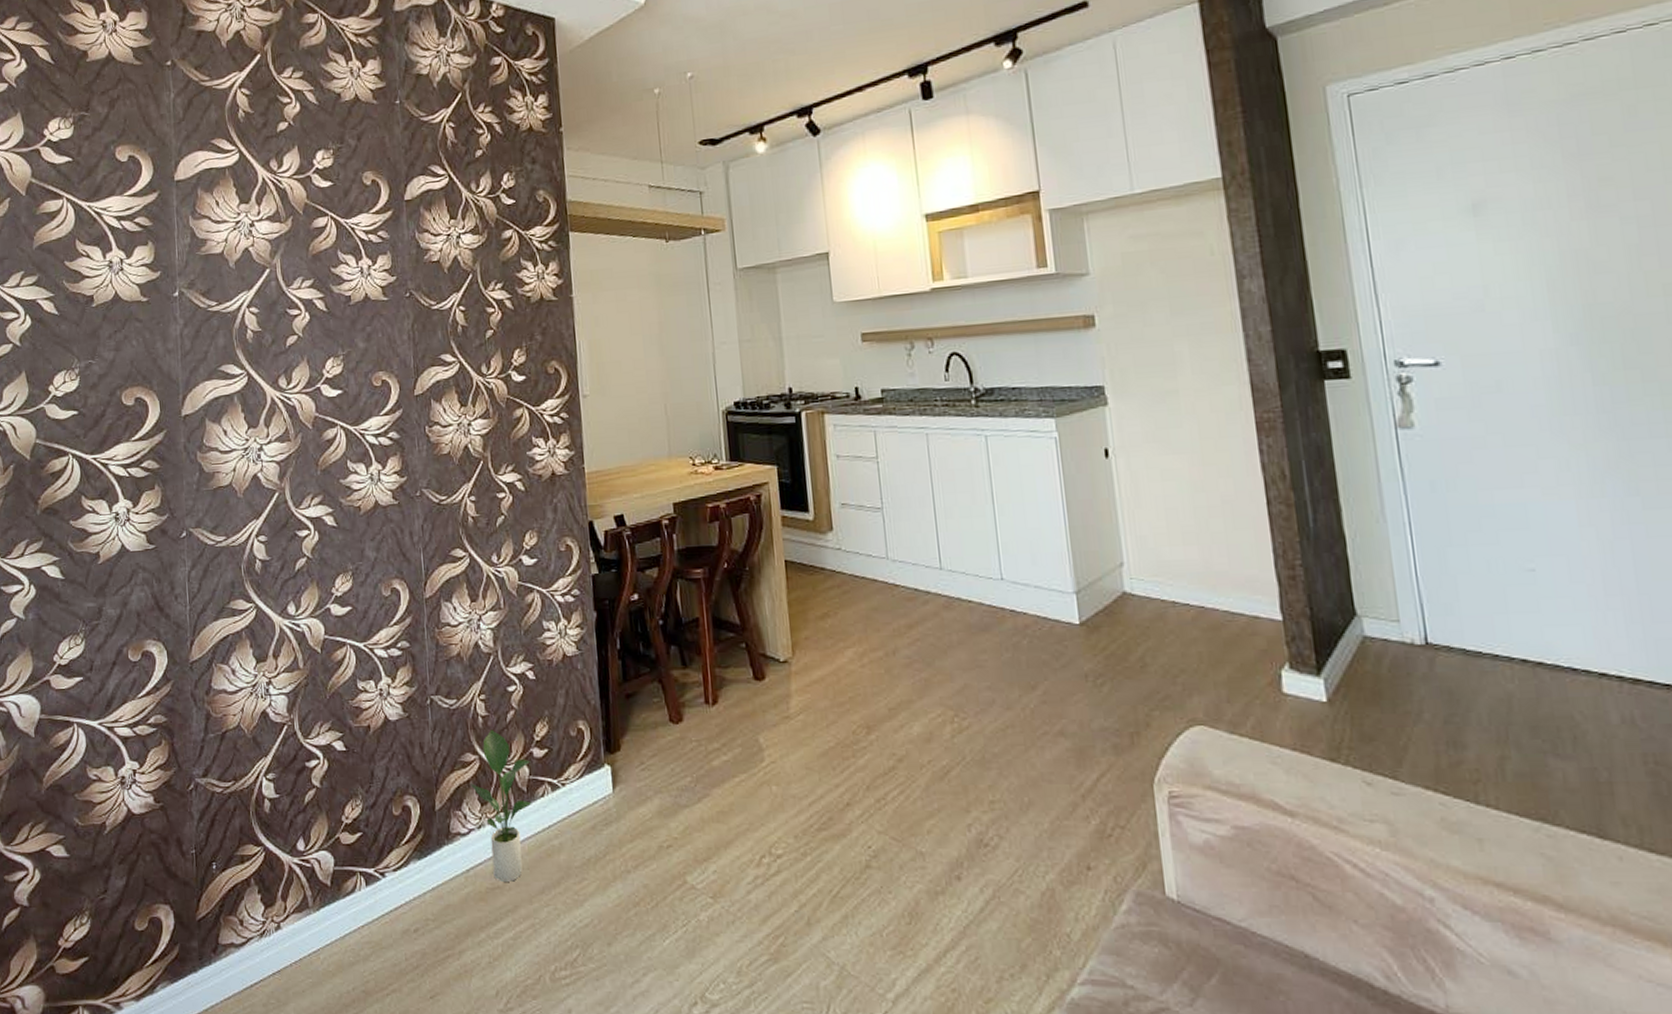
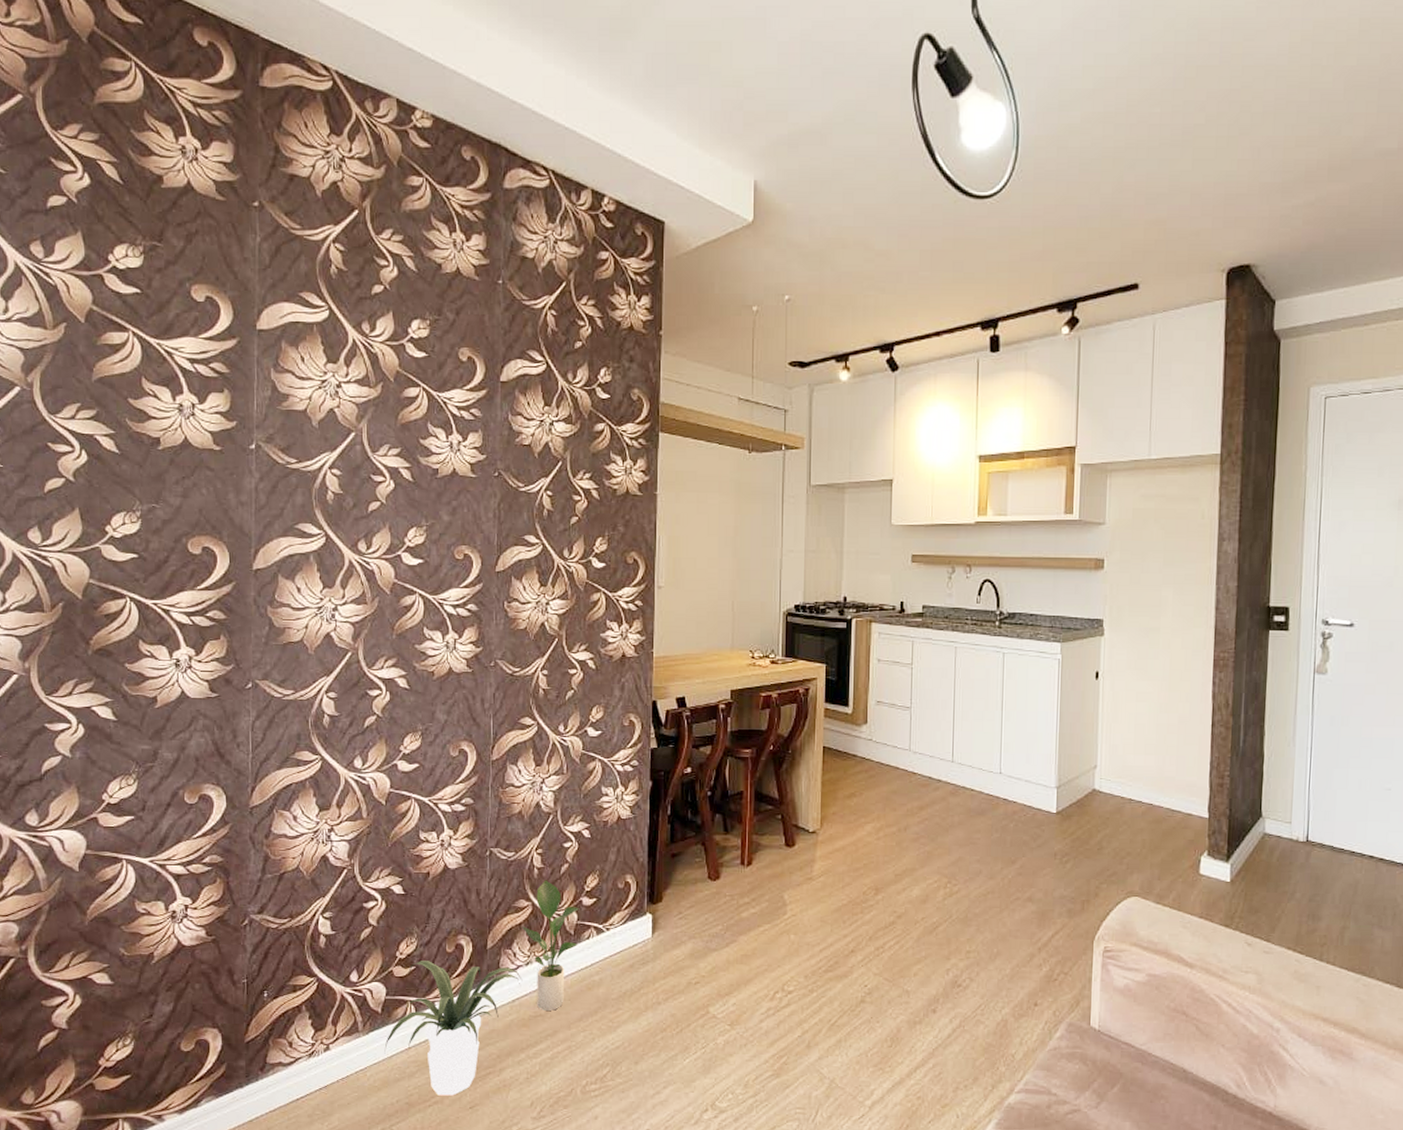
potted plant: none [336,825,476,983] -> present [384,961,523,1096]

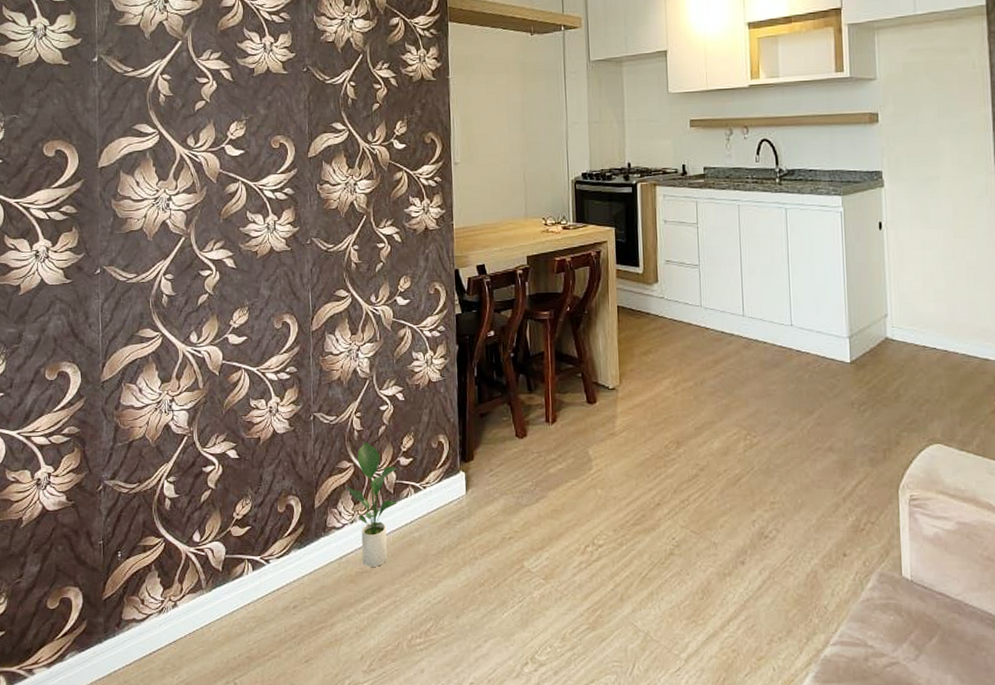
potted plant: present [384,961,523,1096] -> none [226,521,348,650]

